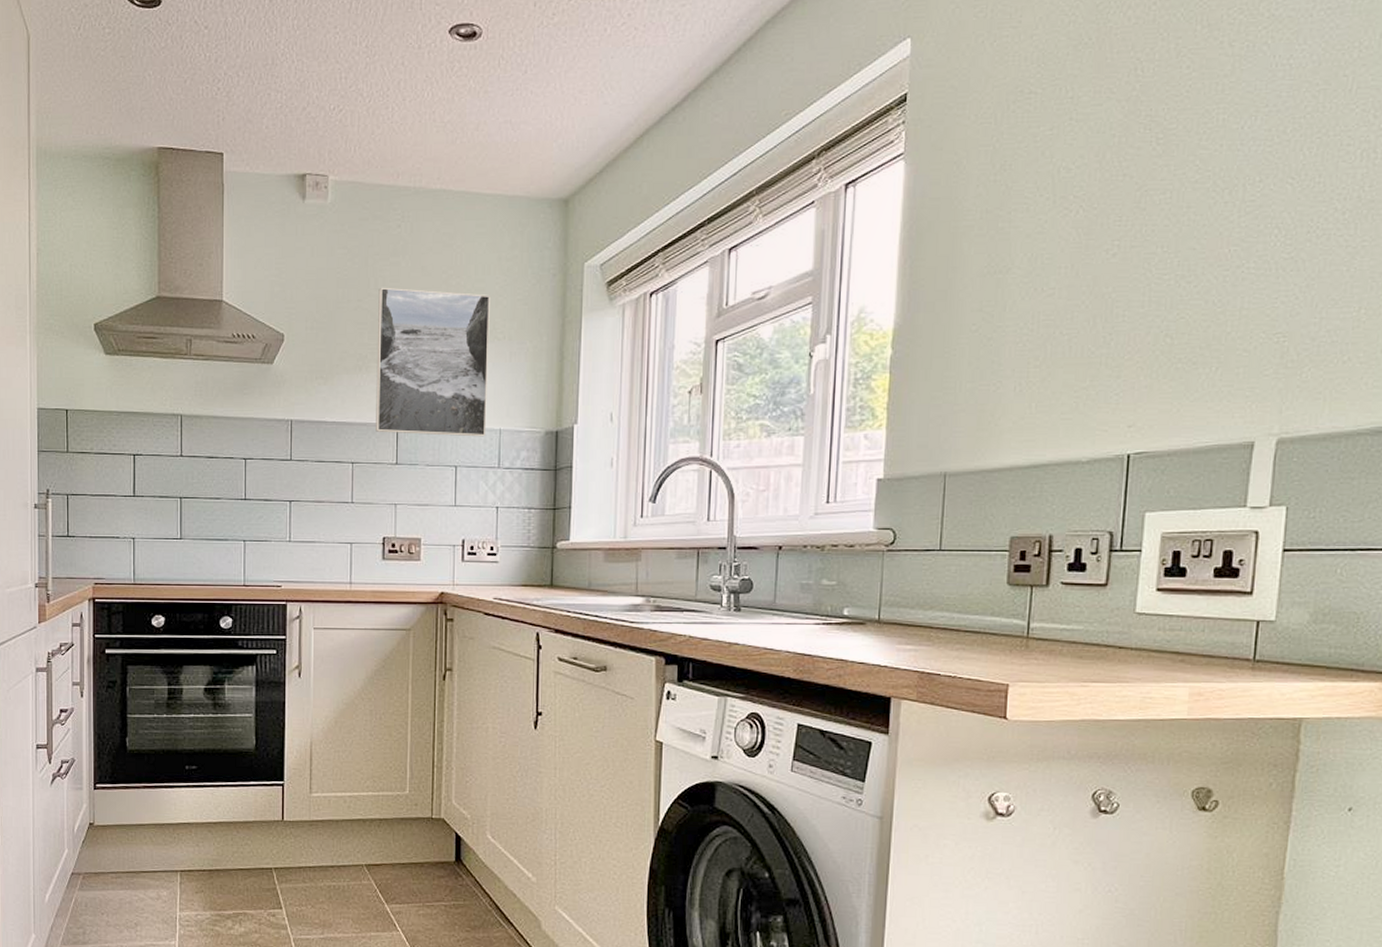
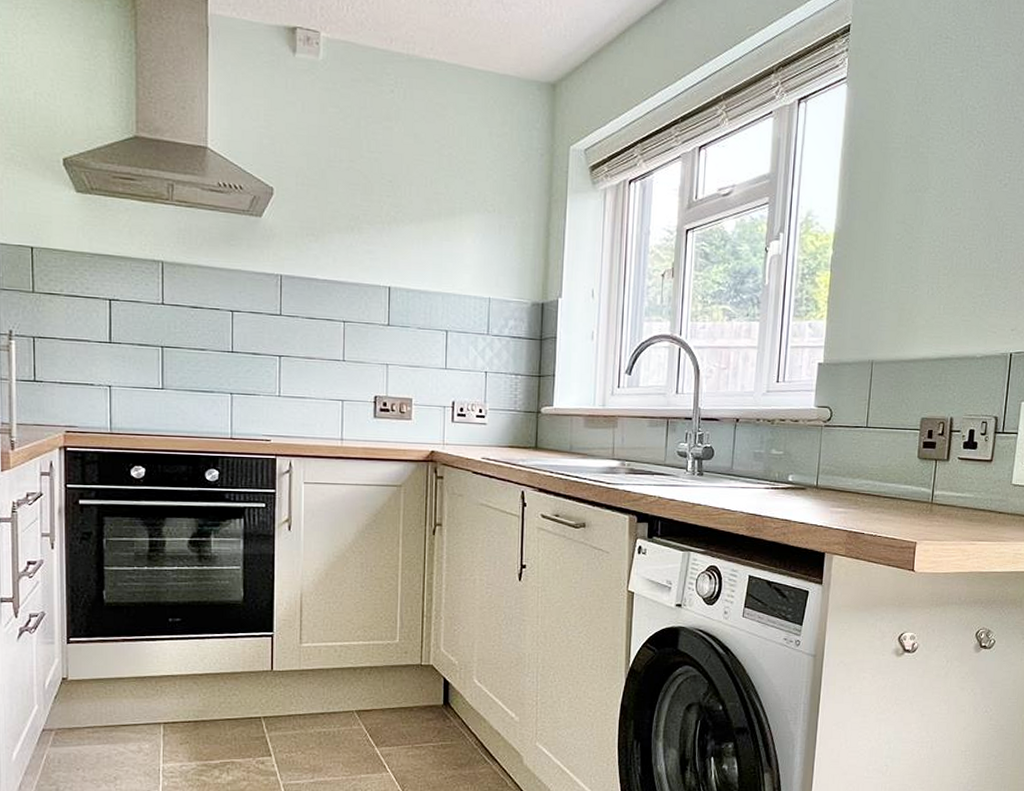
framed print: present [376,287,490,437] -> none [368,150,481,304]

